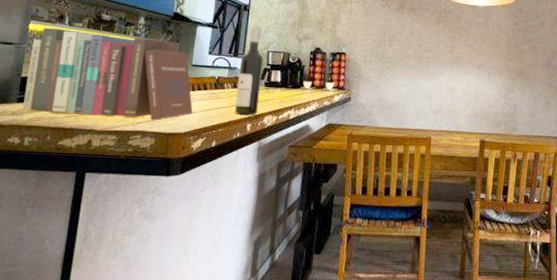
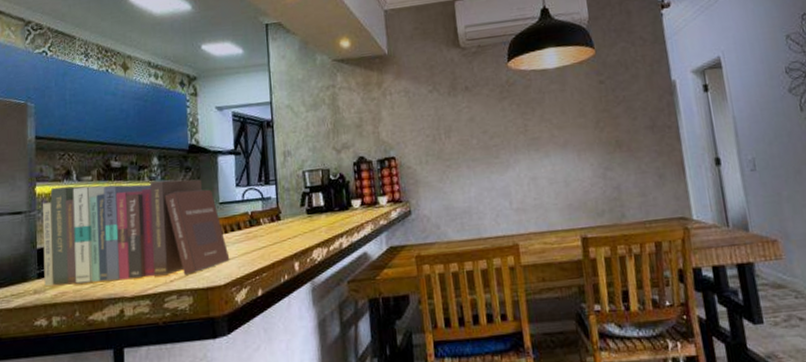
bottle: present [235,26,263,115] -> none [273,143,304,253]

